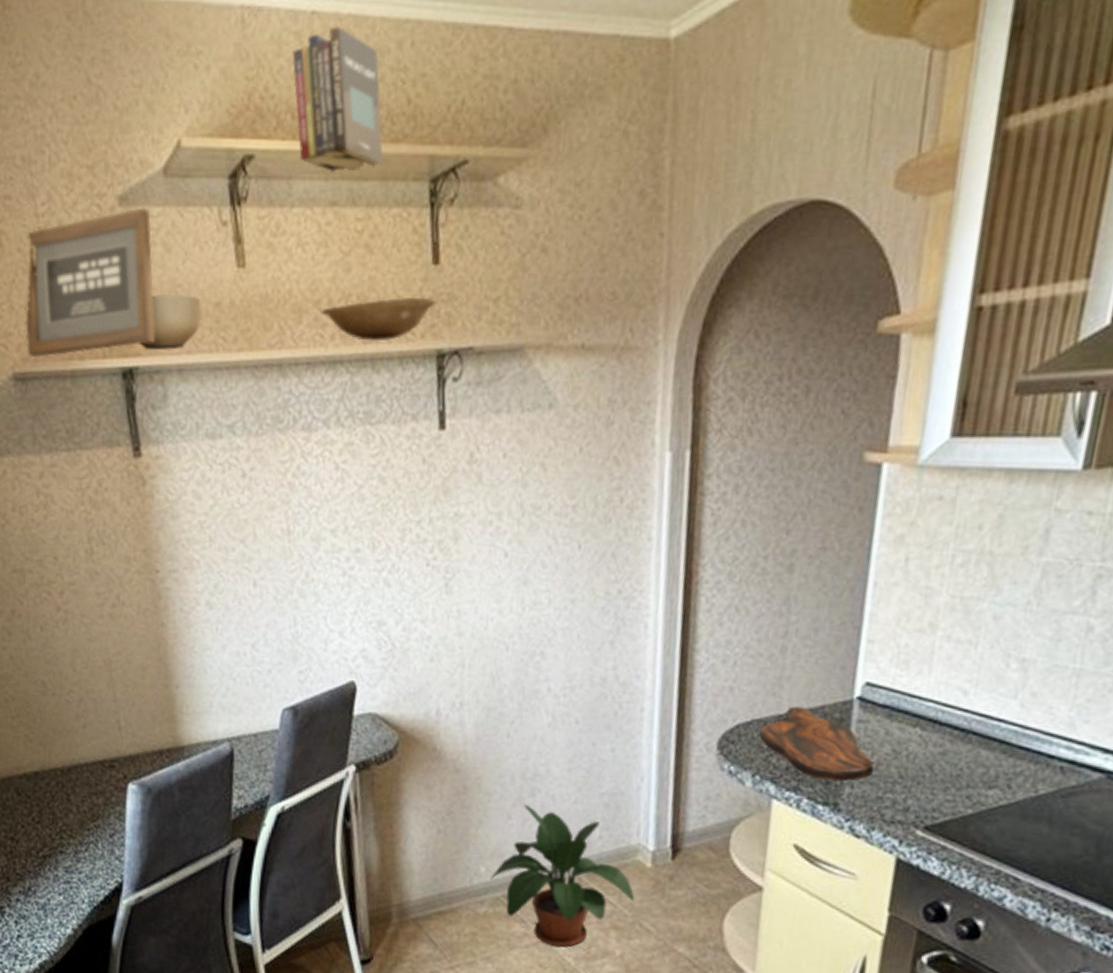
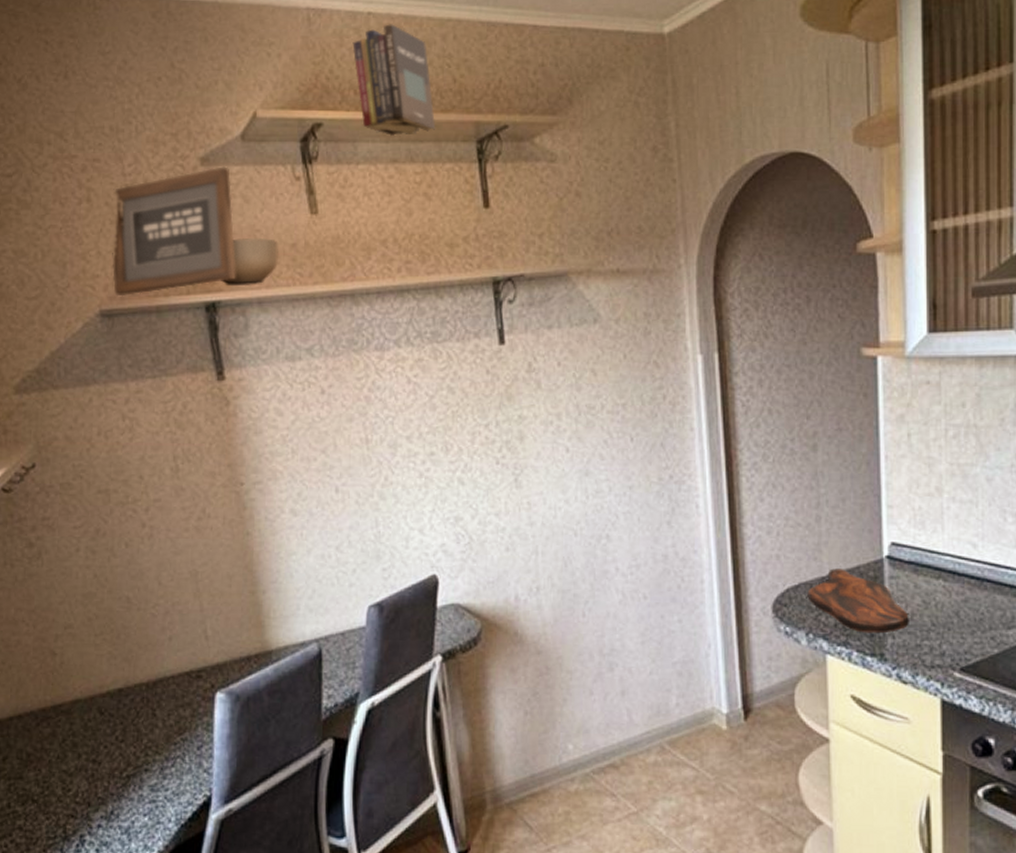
decorative plate: present [321,297,437,342] -> none [387,236,489,272]
potted plant: present [490,803,635,947] -> none [578,678,715,817]

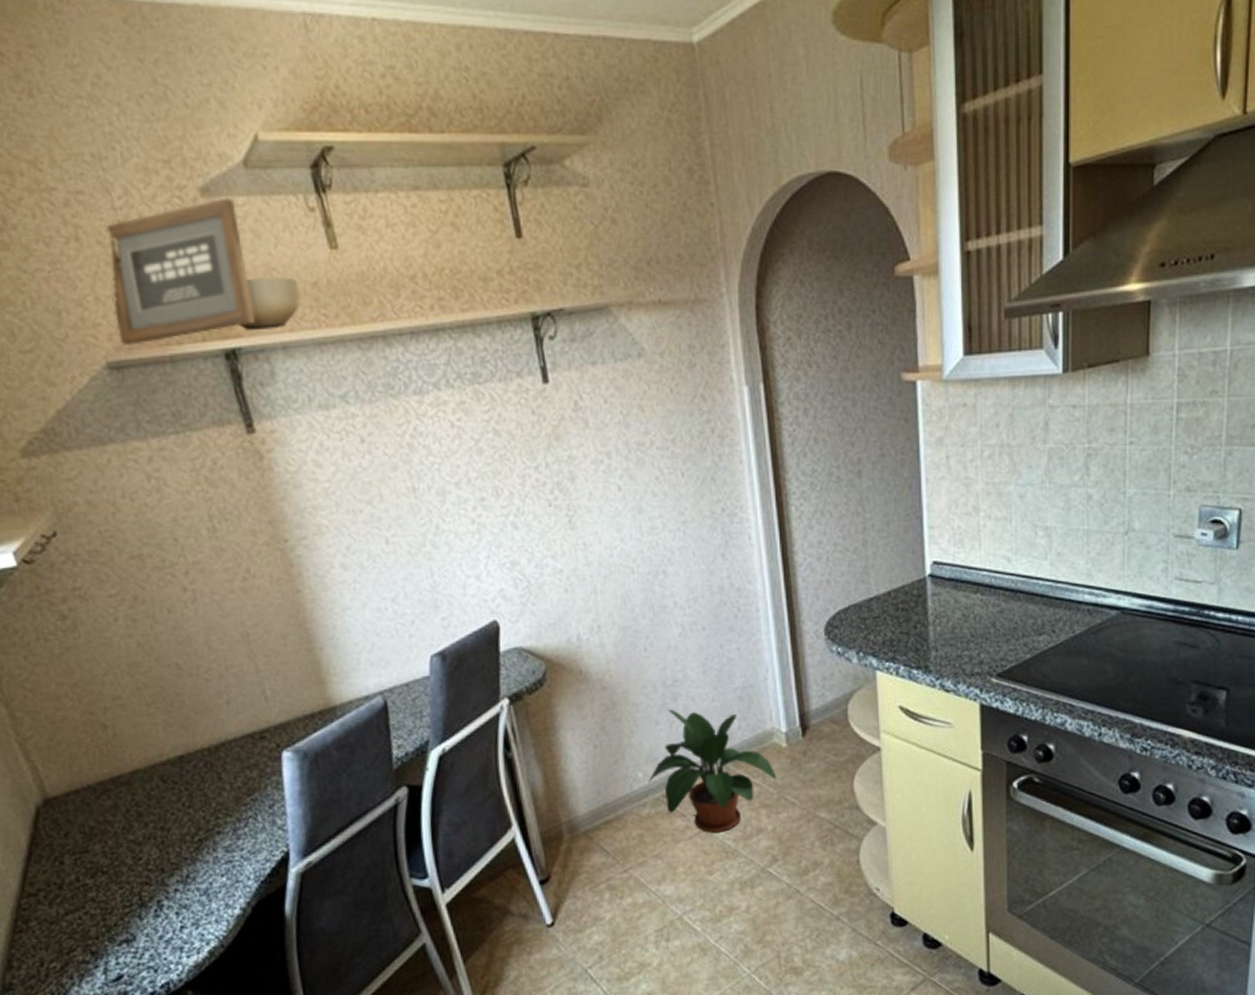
books: present [352,24,436,136] -> none [358,31,458,160]
potted plant: none [578,678,715,817] -> present [648,708,777,833]
cutting board: present [807,568,909,634] -> none [857,589,951,648]

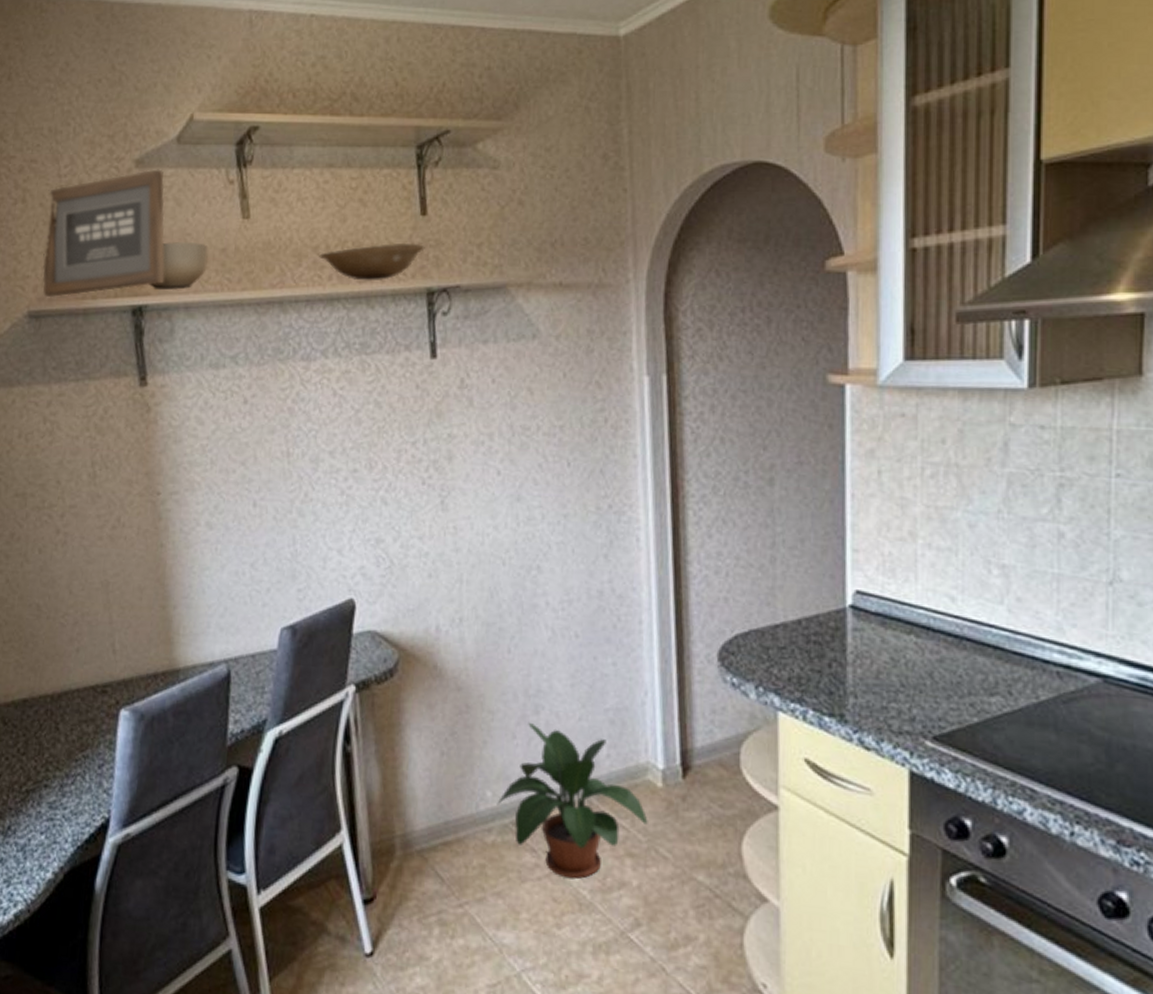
decorative plate: none [417,268,525,309] -> present [319,243,425,281]

